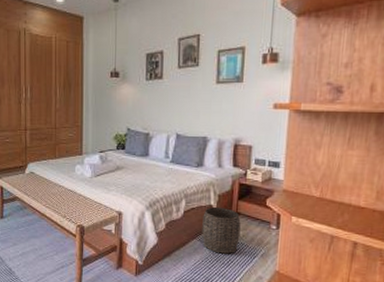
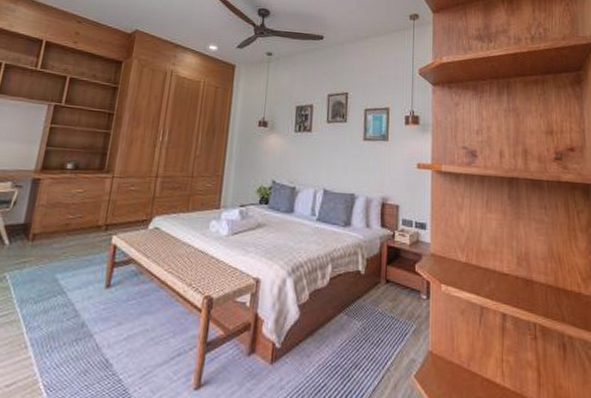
woven basket: present [202,207,241,254] -> none [349,273,390,331]

